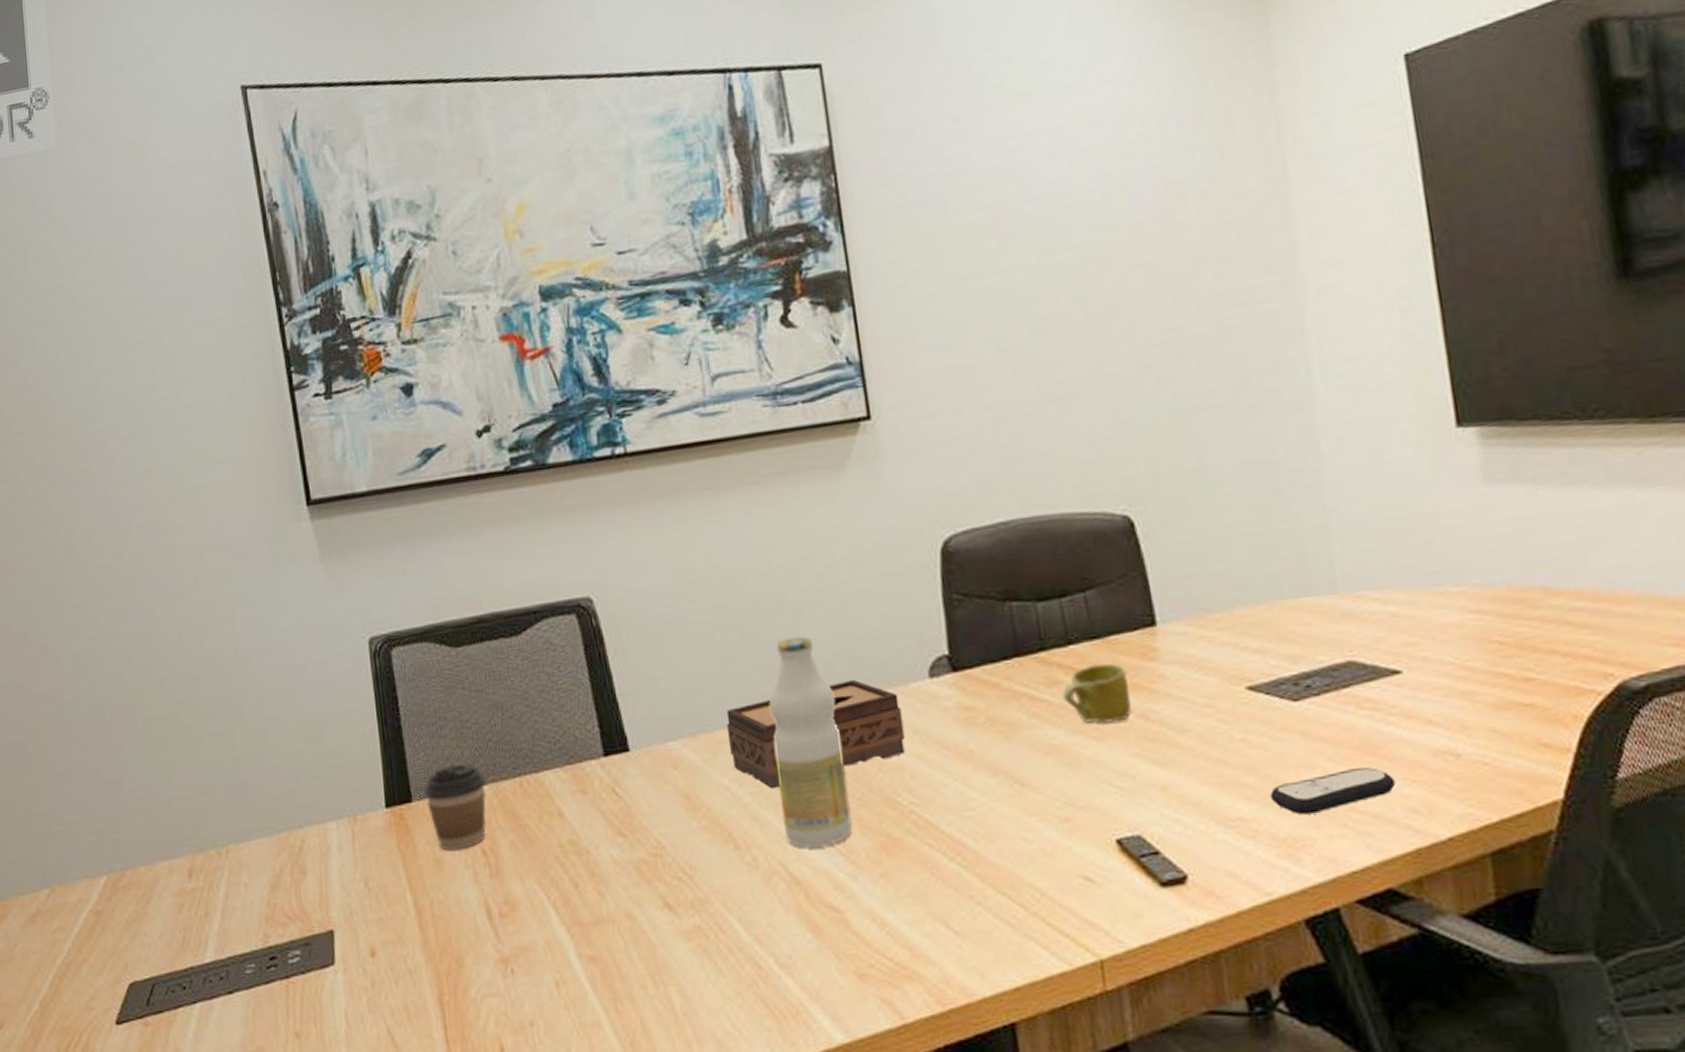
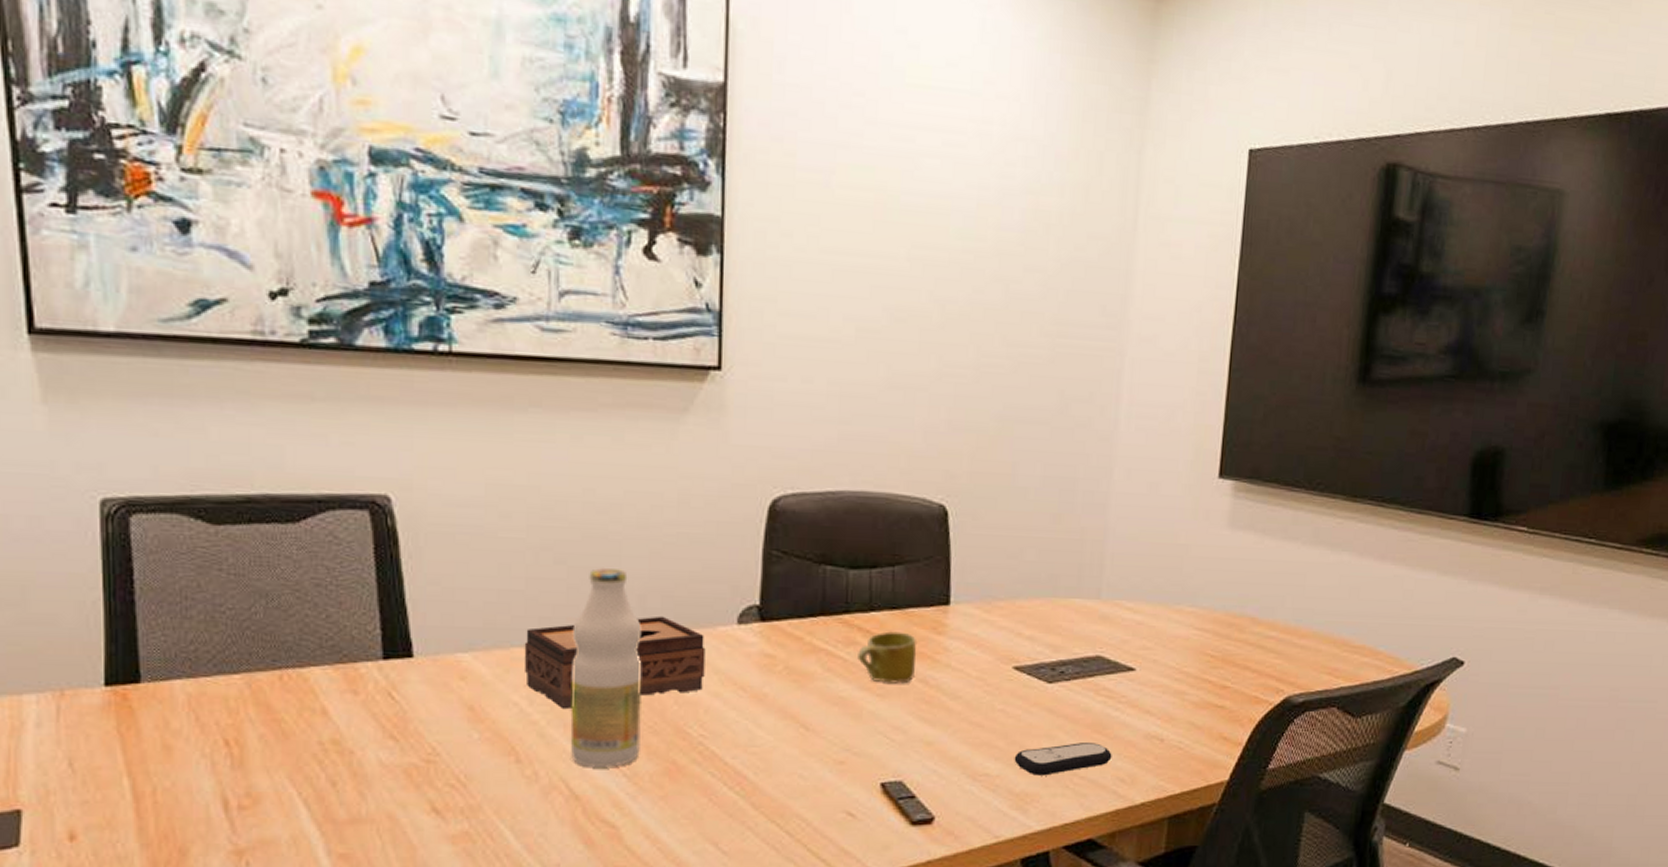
coffee cup: present [424,764,486,851] -> none [158,648,237,738]

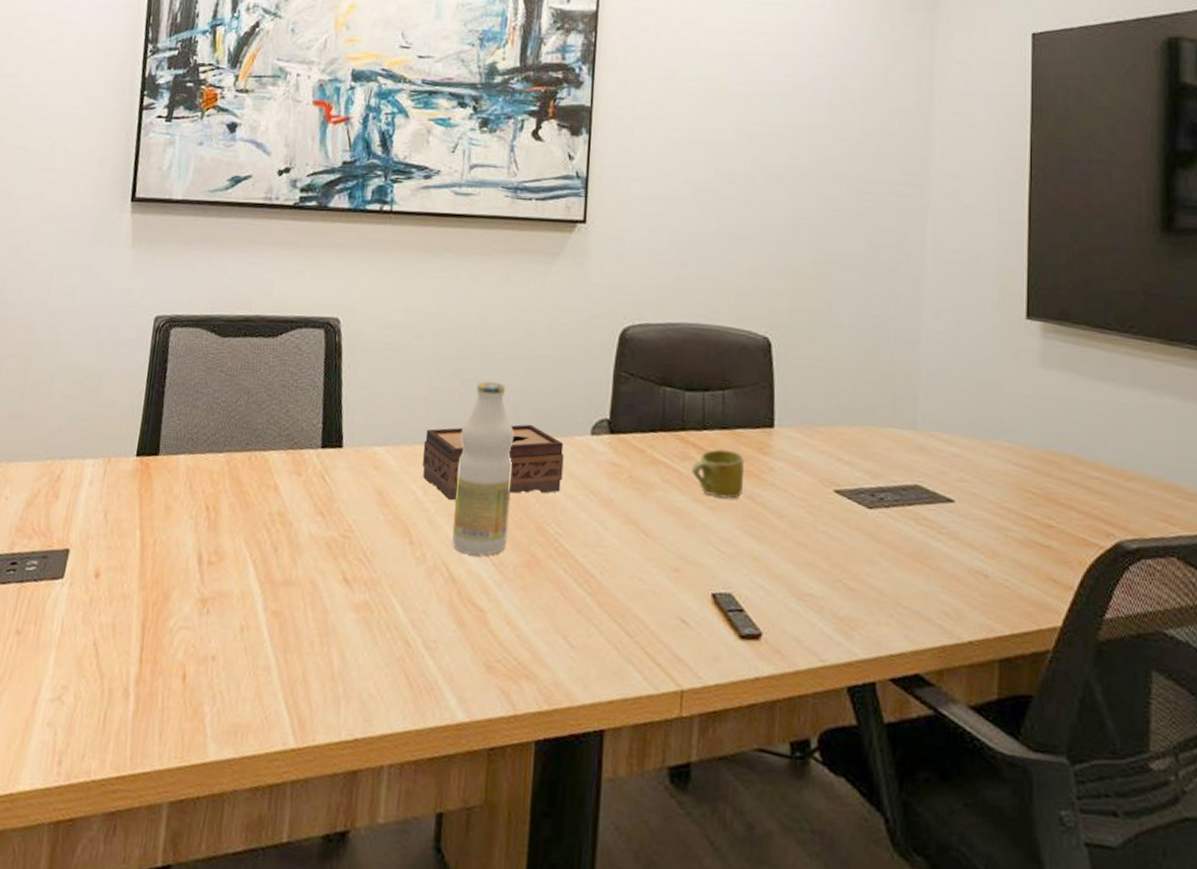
remote control: present [1014,743,1112,776] -> none [837,571,936,602]

